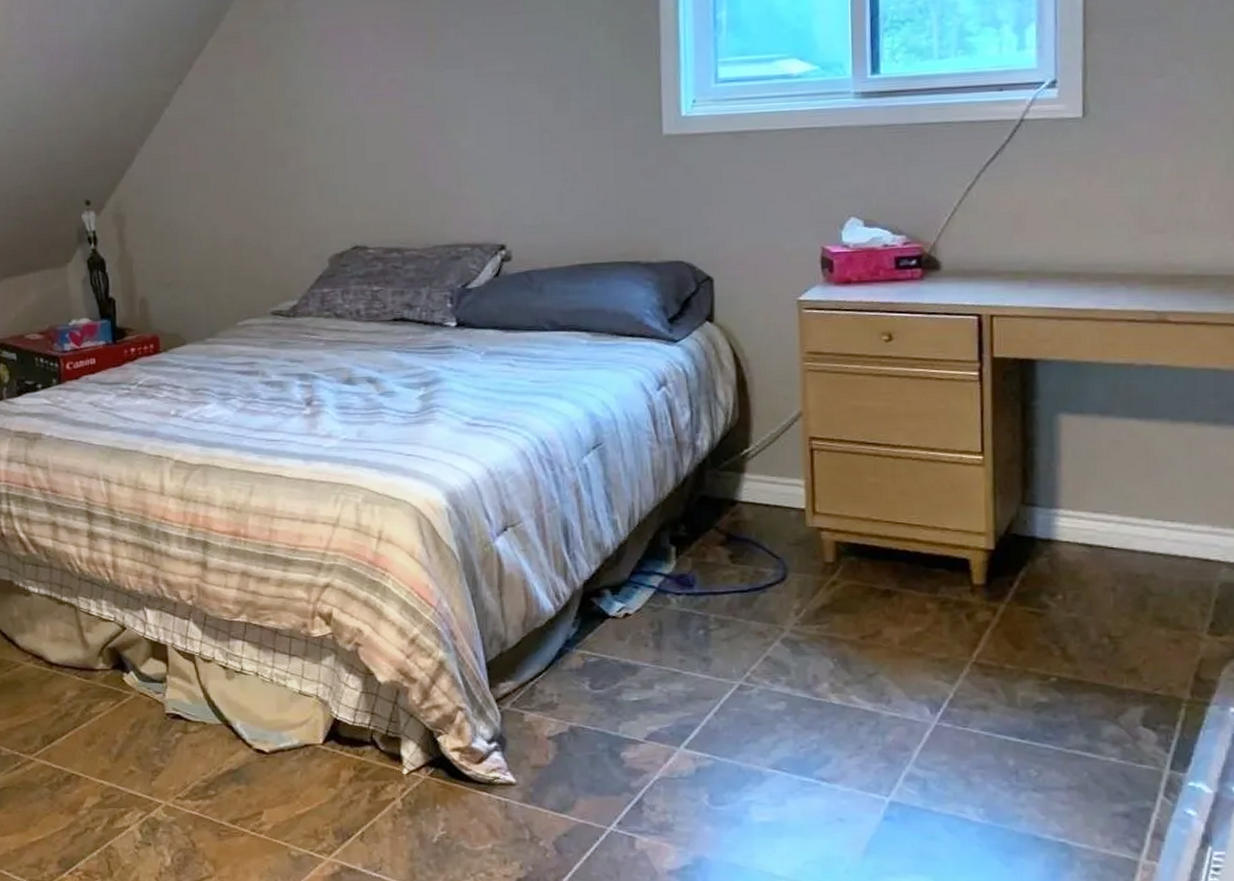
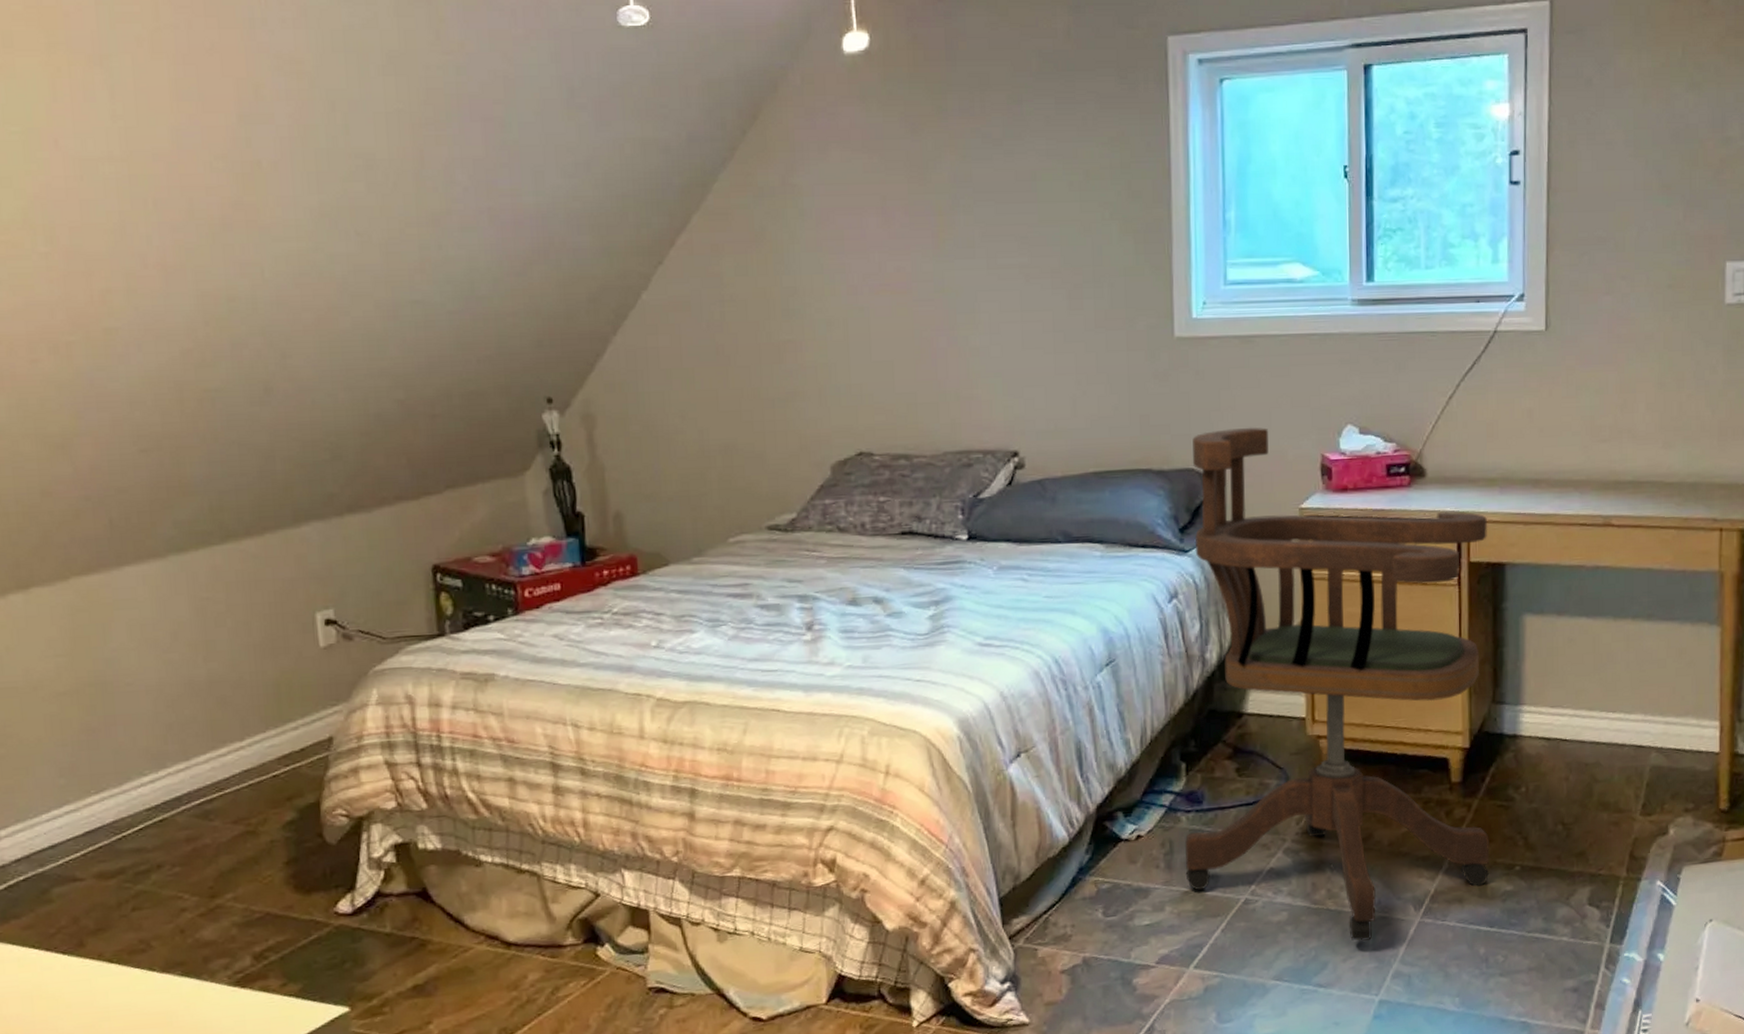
office chair: none [675,220,1020,739] -> present [1185,427,1490,941]

